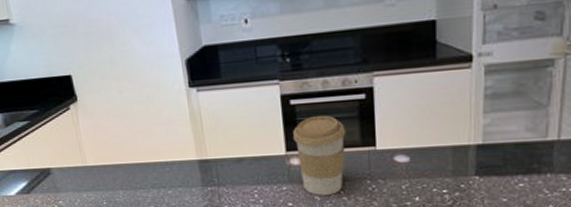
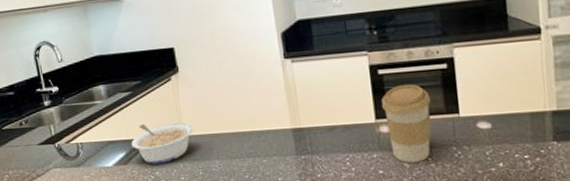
legume: none [32,153,96,194] -> present [131,123,194,164]

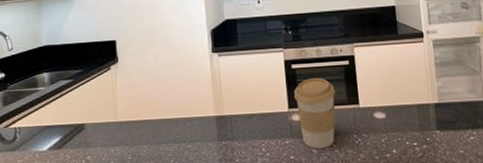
legume: present [131,123,194,164] -> none [67,109,127,149]

